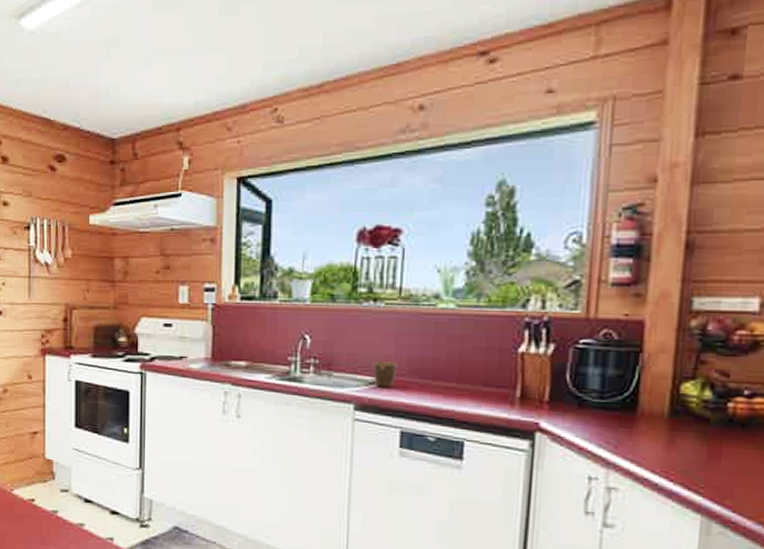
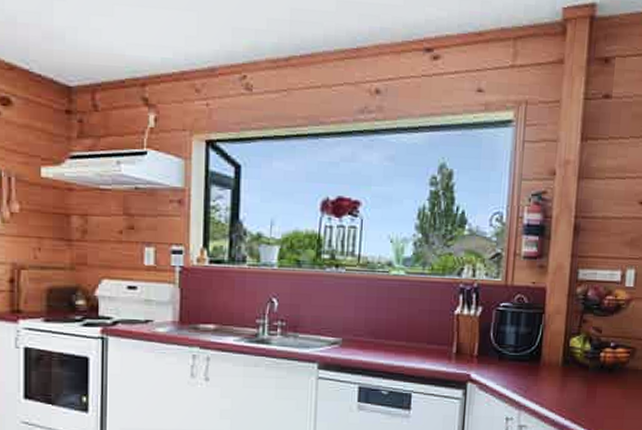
mug: present [372,361,397,388] -> none [334,323,356,348]

